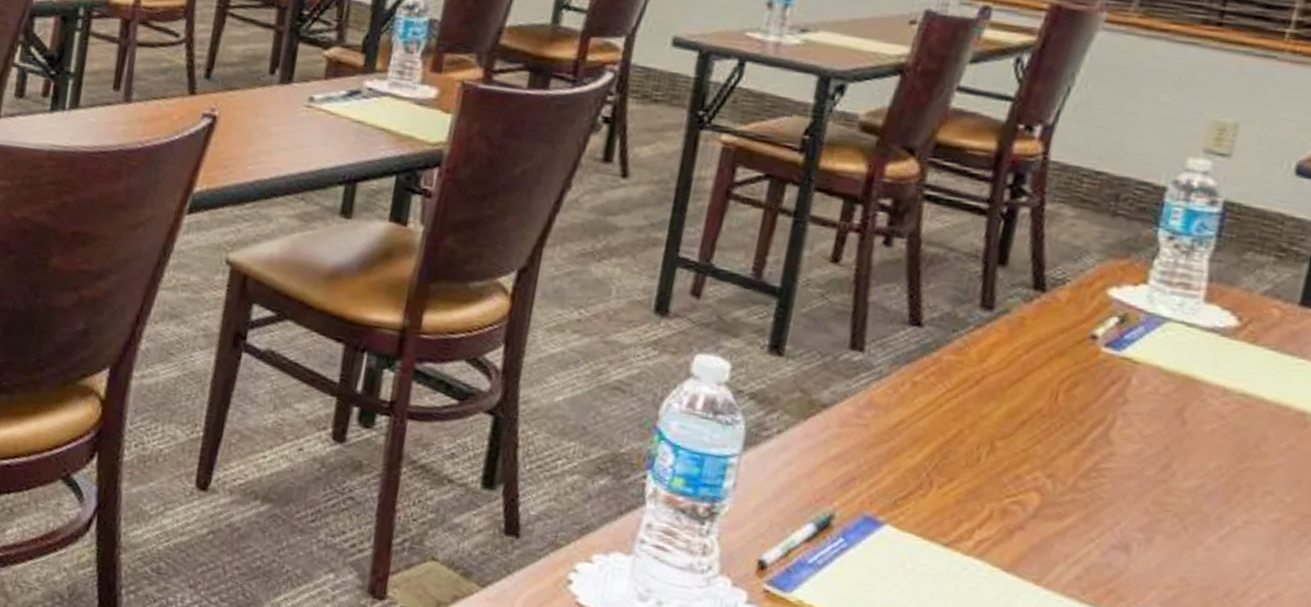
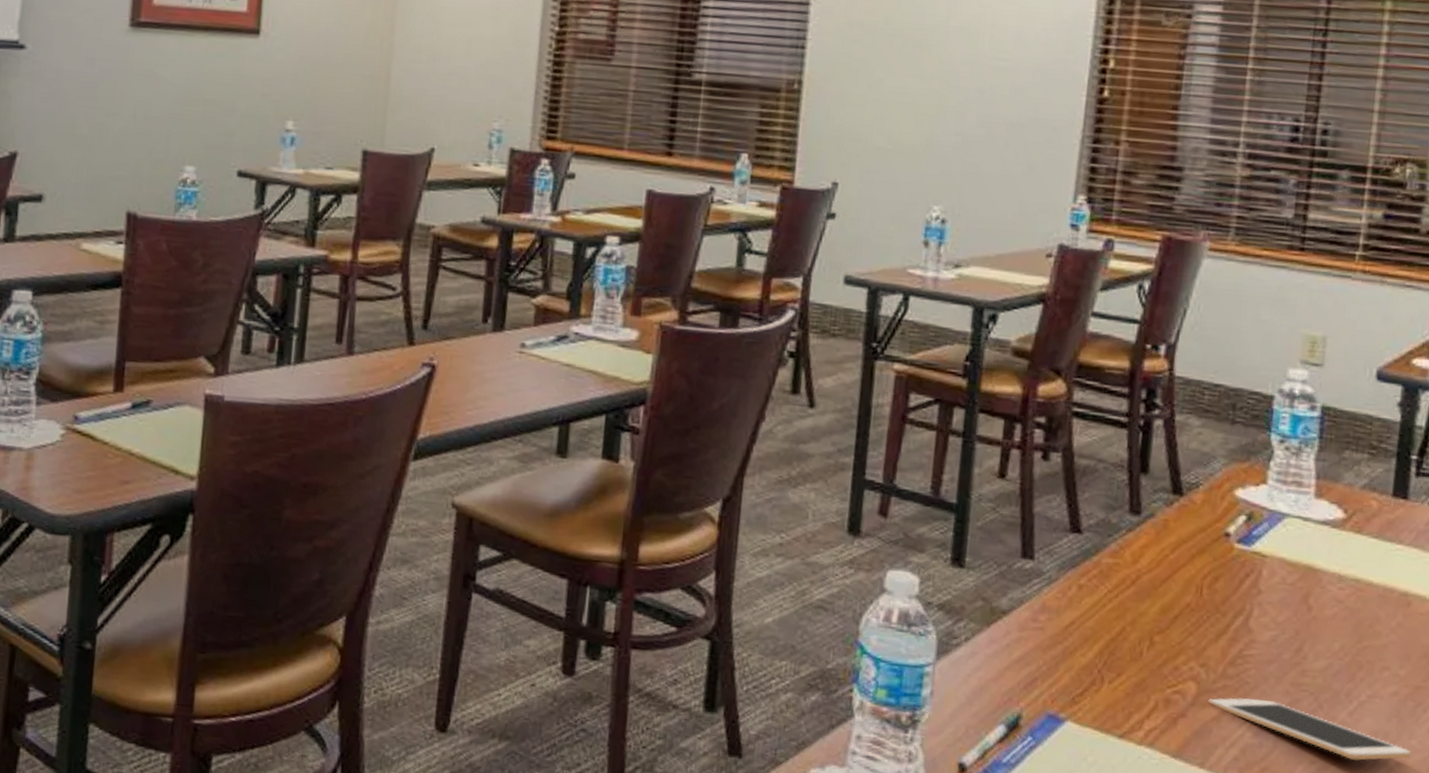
cell phone: none [1052,511,1289,592] -> present [1208,697,1411,761]

